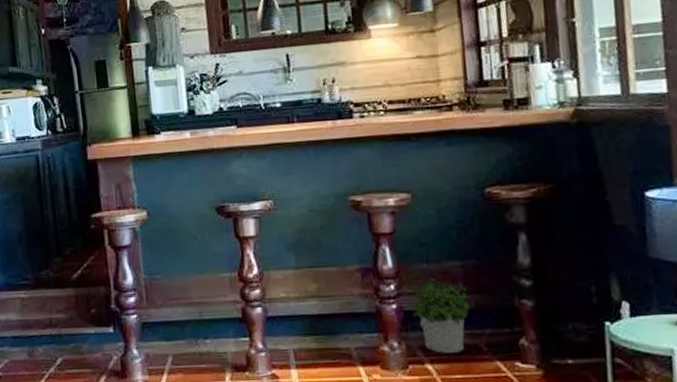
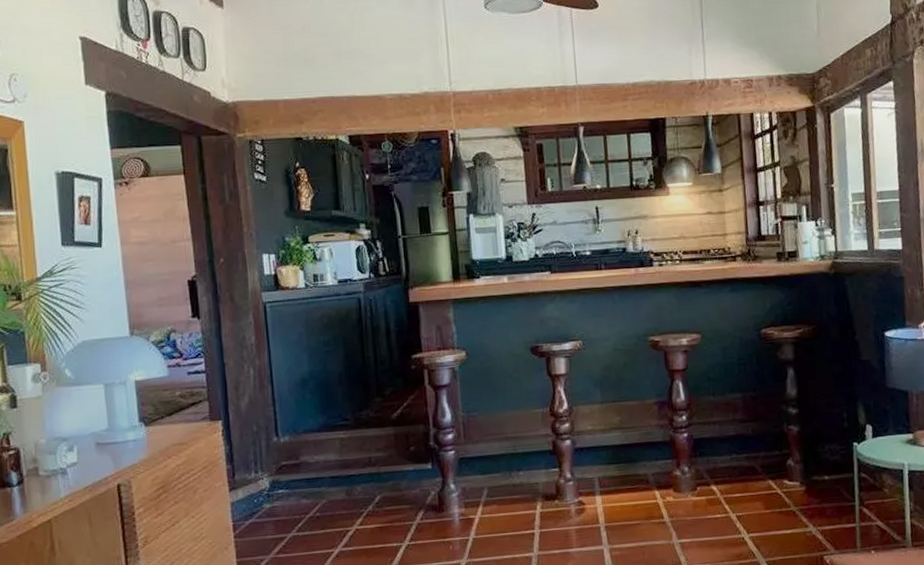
potted plant: present [406,278,472,353] -> none [696,408,750,475]

